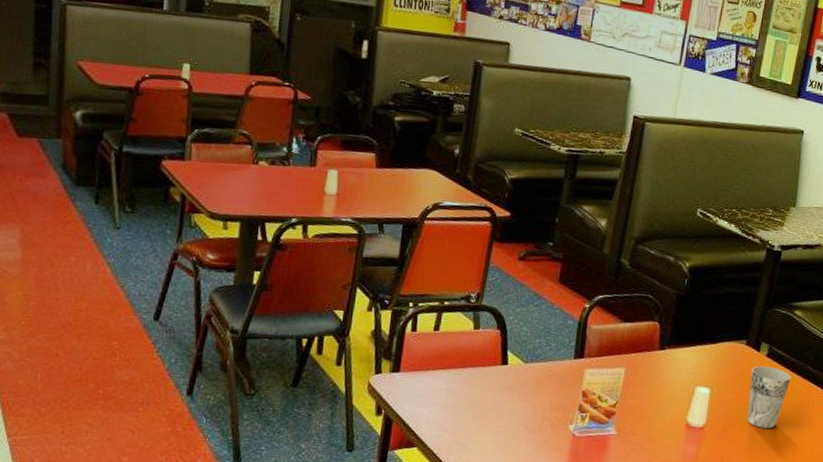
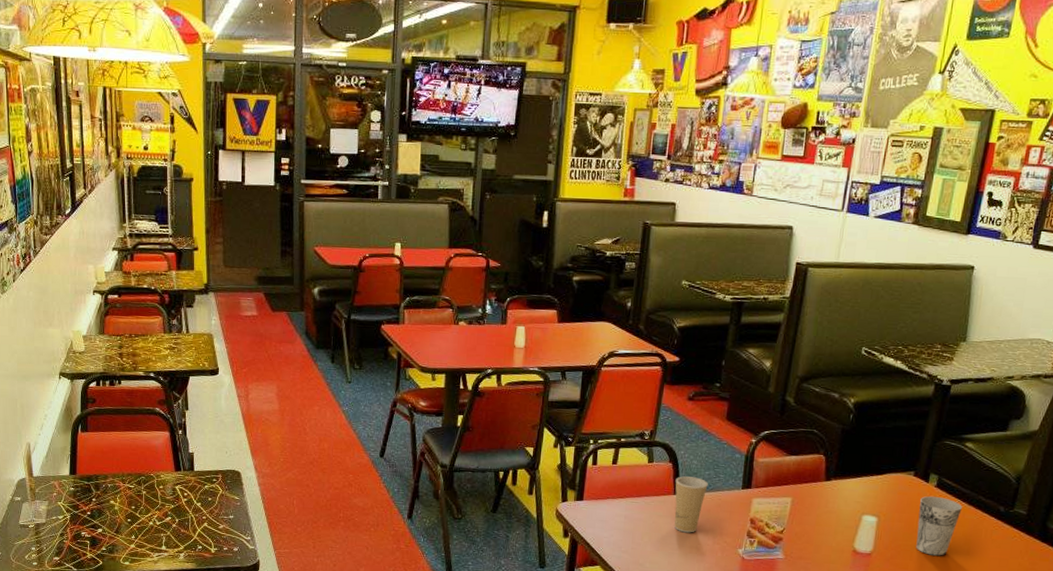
paper cup: none [501,344,539,408] -> present [674,476,708,533]

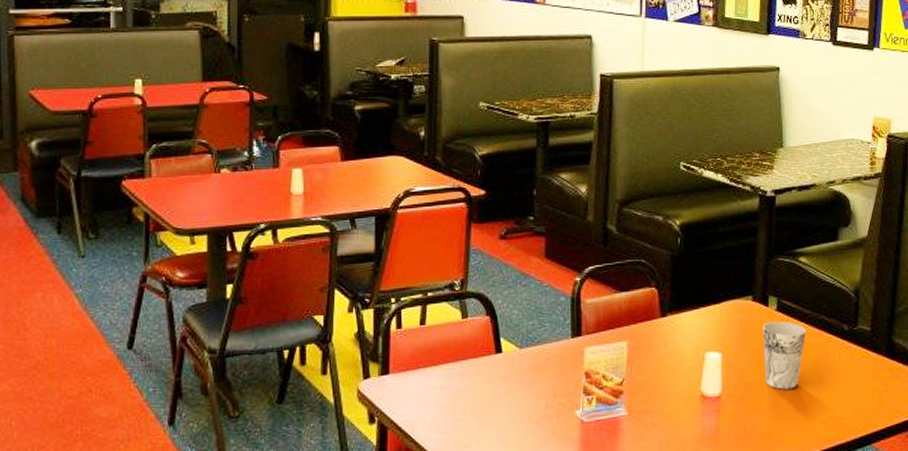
paper cup: present [674,476,708,533] -> none [495,330,533,399]

